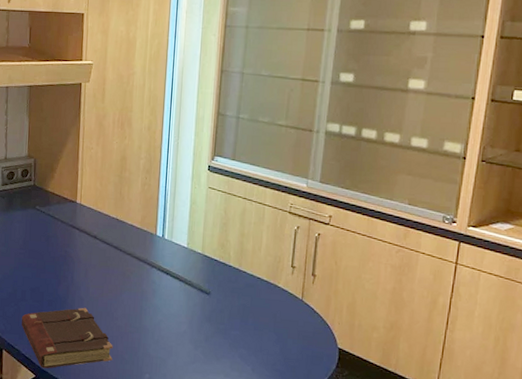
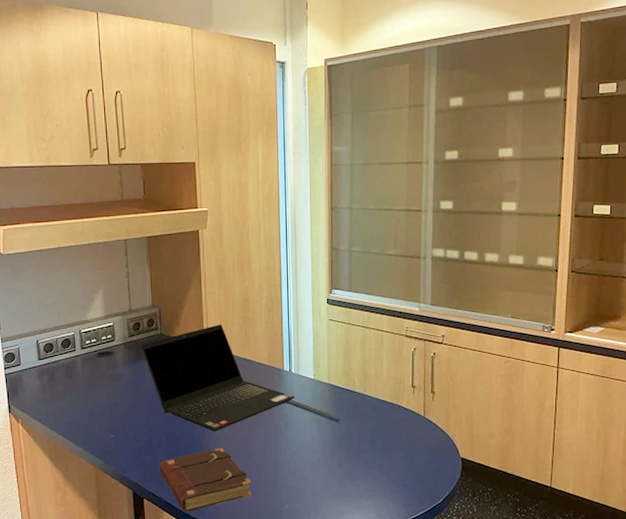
laptop computer: none [13,181,165,291] -> present [141,324,294,432]

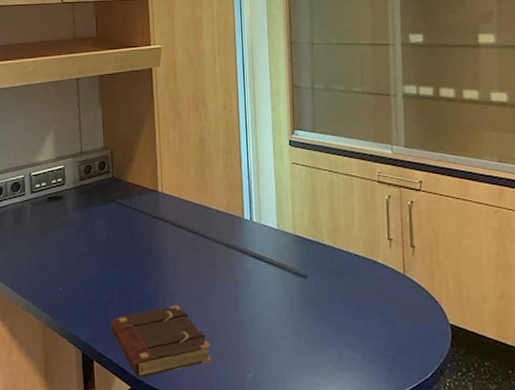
laptop computer: present [141,324,294,432] -> none [92,167,257,287]

